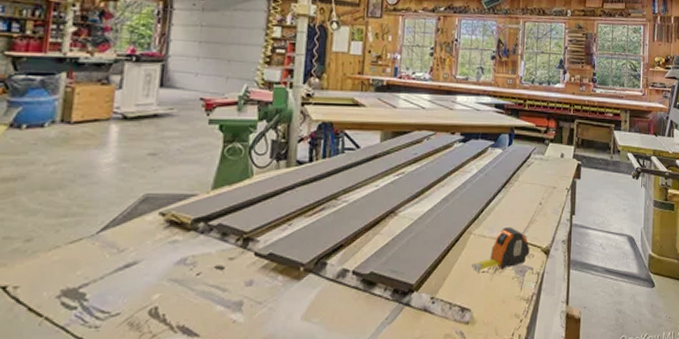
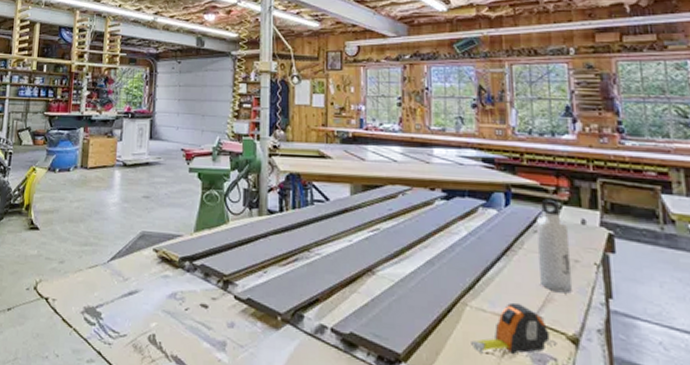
water bottle: none [527,138,552,215] -> present [535,199,573,294]

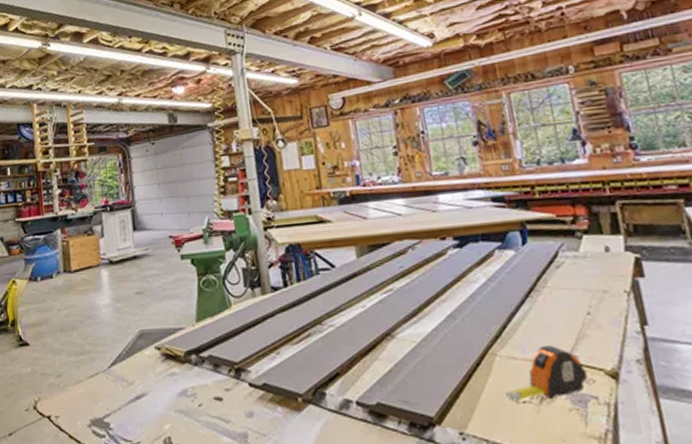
water bottle: present [535,199,573,294] -> none [556,230,606,328]

